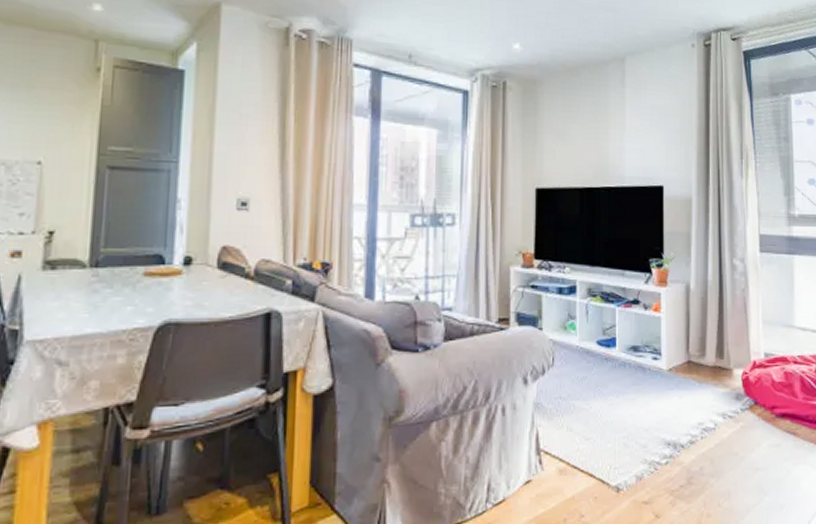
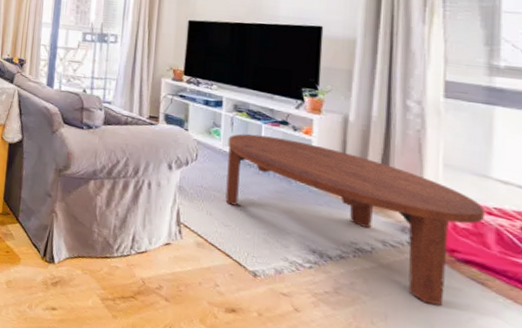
coffee table: none [584,320,792,469] -> present [225,134,484,306]

